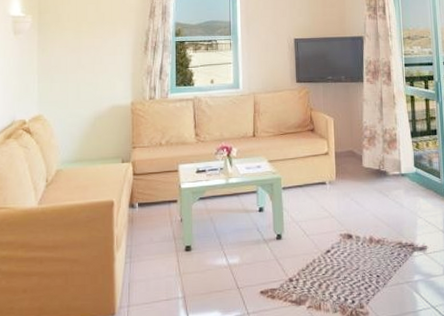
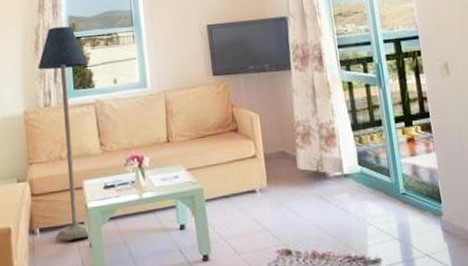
floor lamp: none [146,31,190,215] -> present [38,26,91,241]

